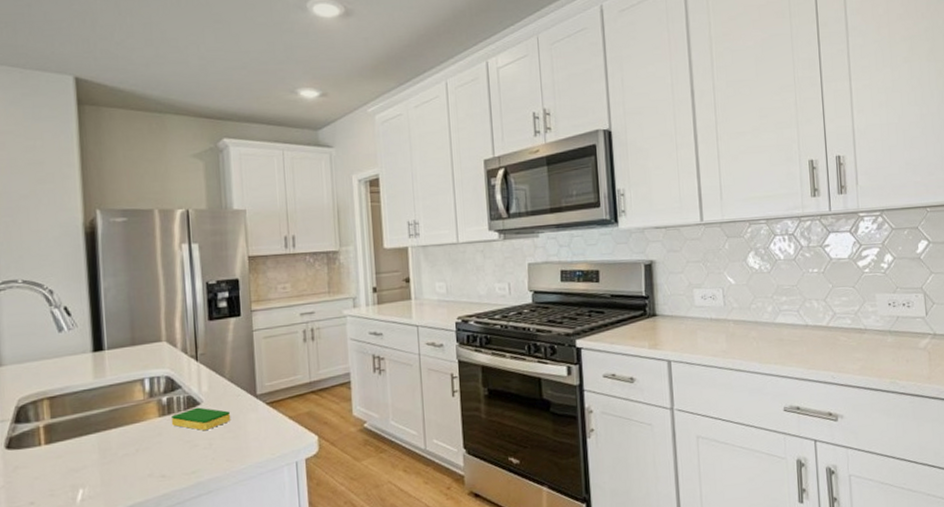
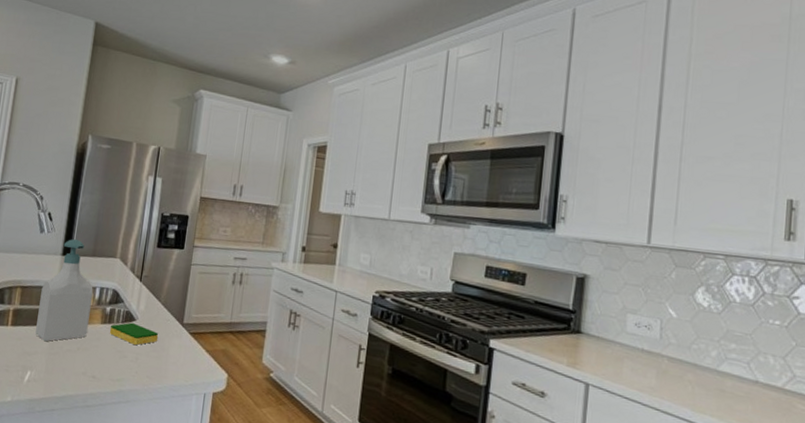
soap bottle: none [75,331,144,452] -> present [35,239,93,342]

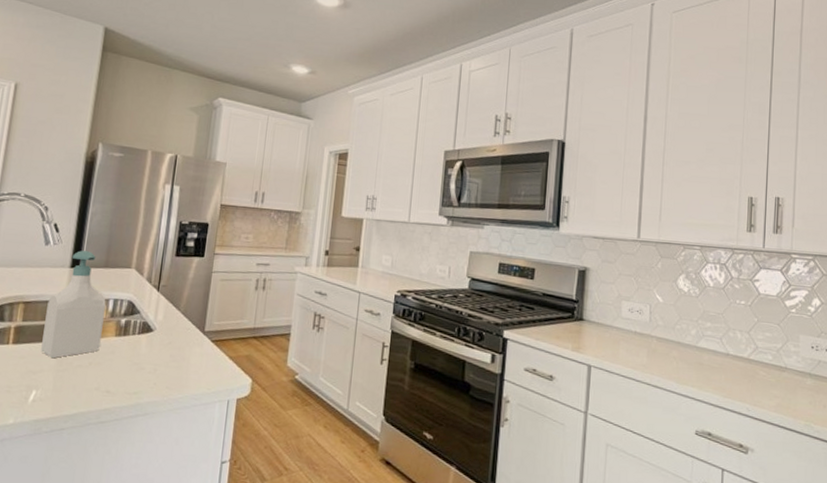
dish sponge: present [109,322,159,346] -> none [124,333,179,357]

